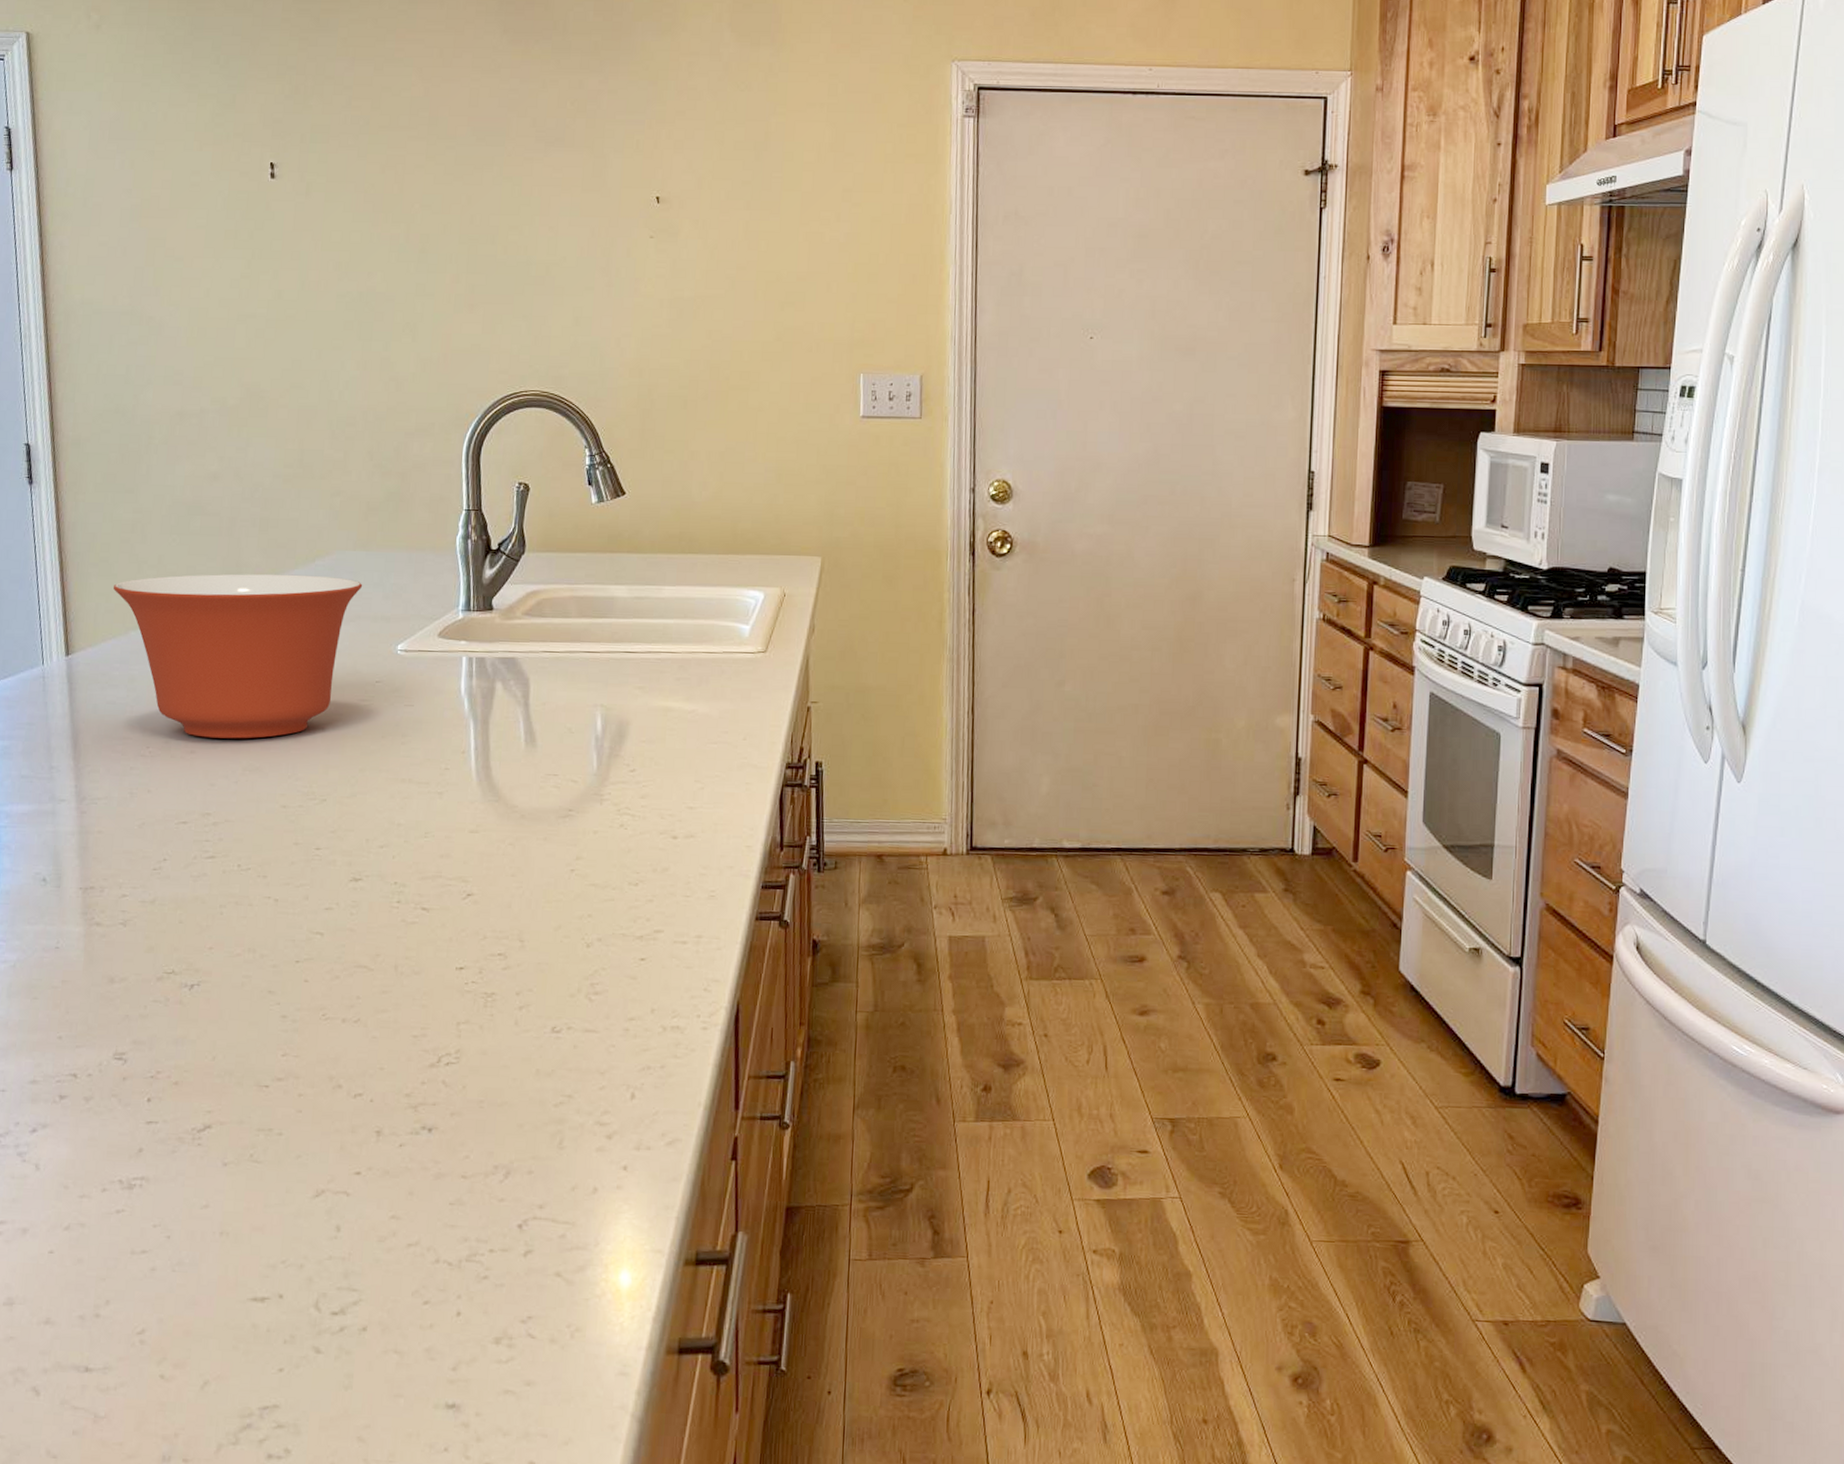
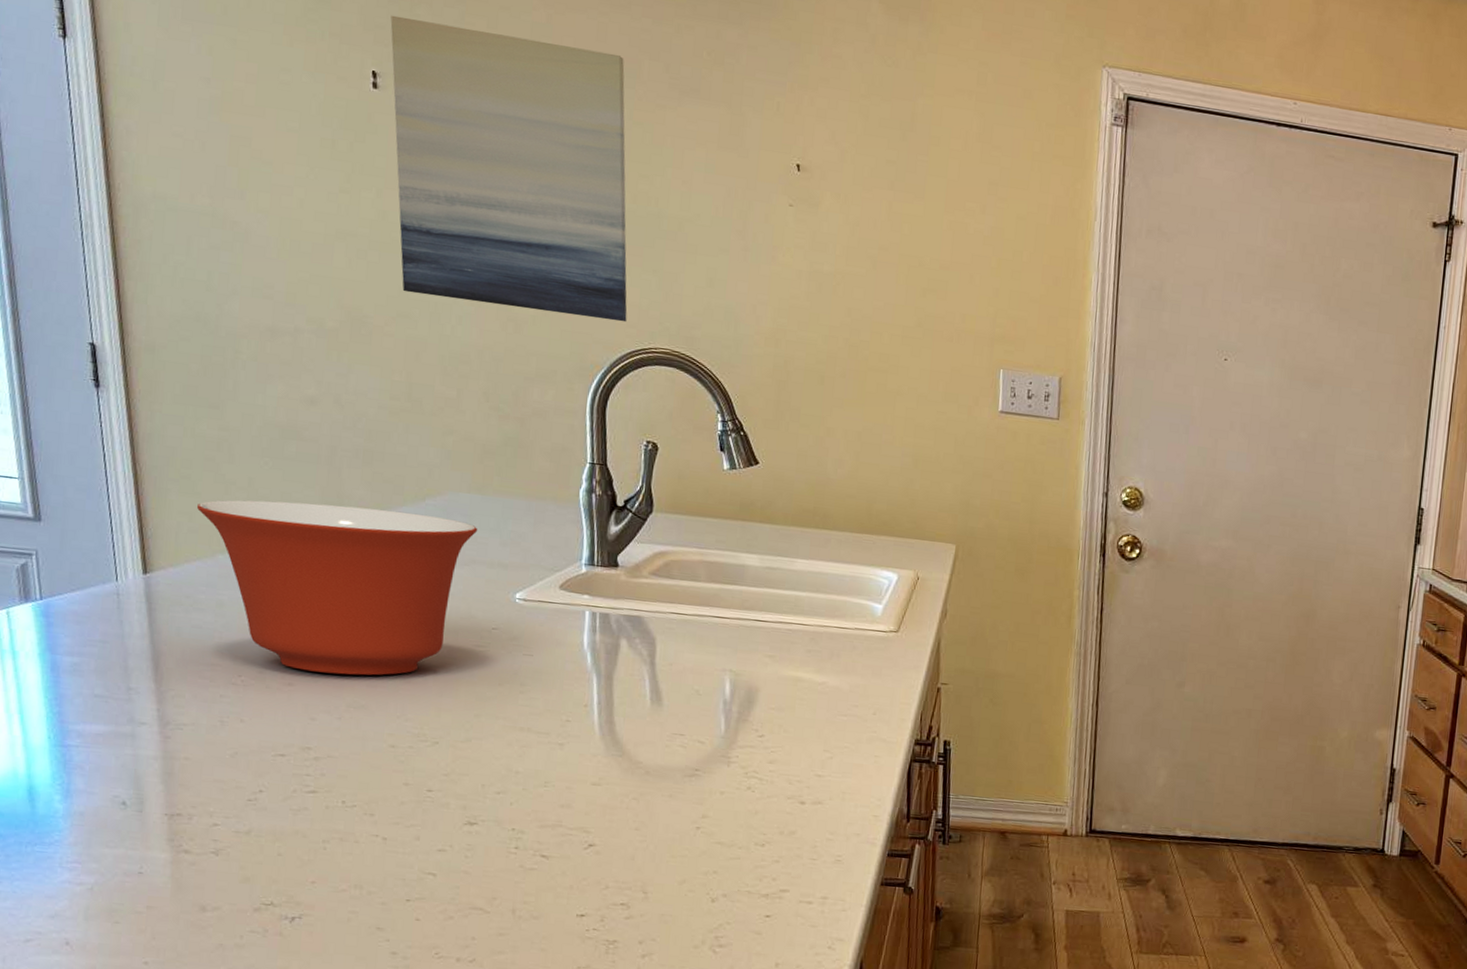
wall art: none [286,109,500,369] -> present [390,15,627,323]

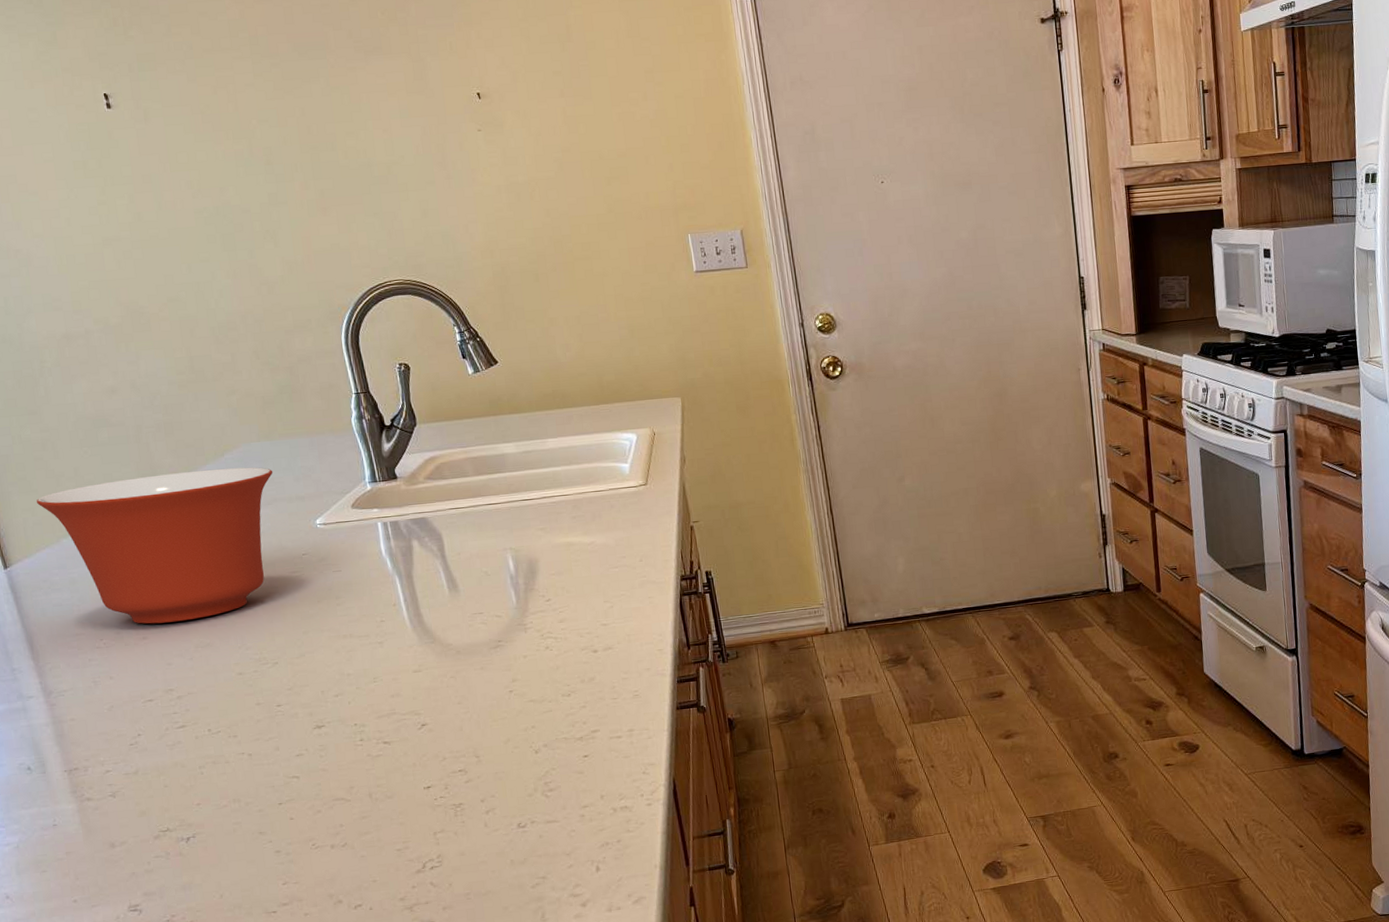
wall art: present [390,15,627,323] -> none [109,31,361,279]

